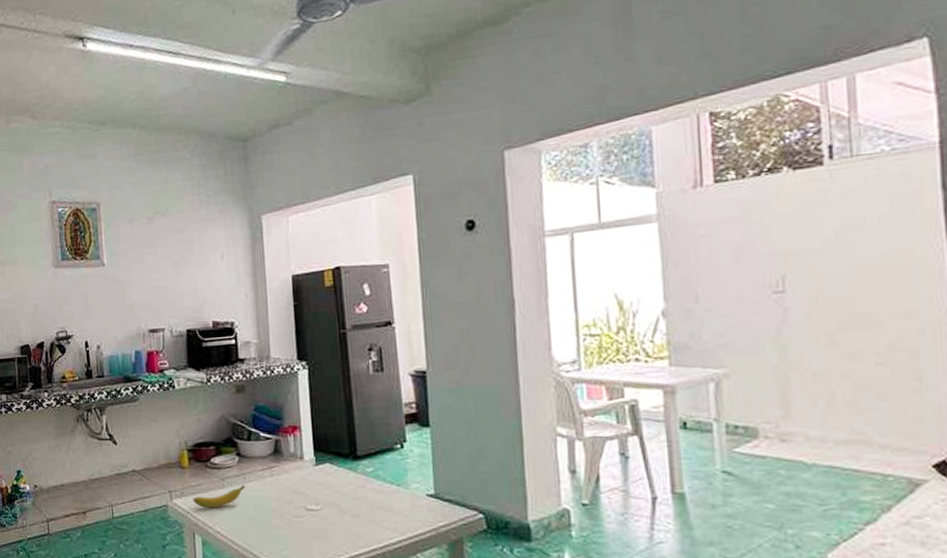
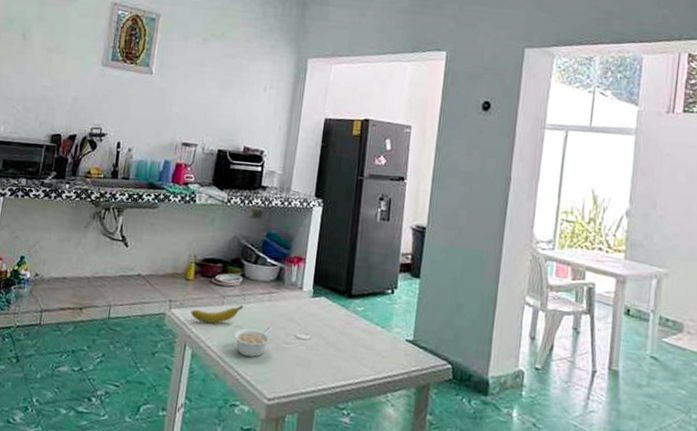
legume: none [241,502,281,536] -> present [233,326,272,357]

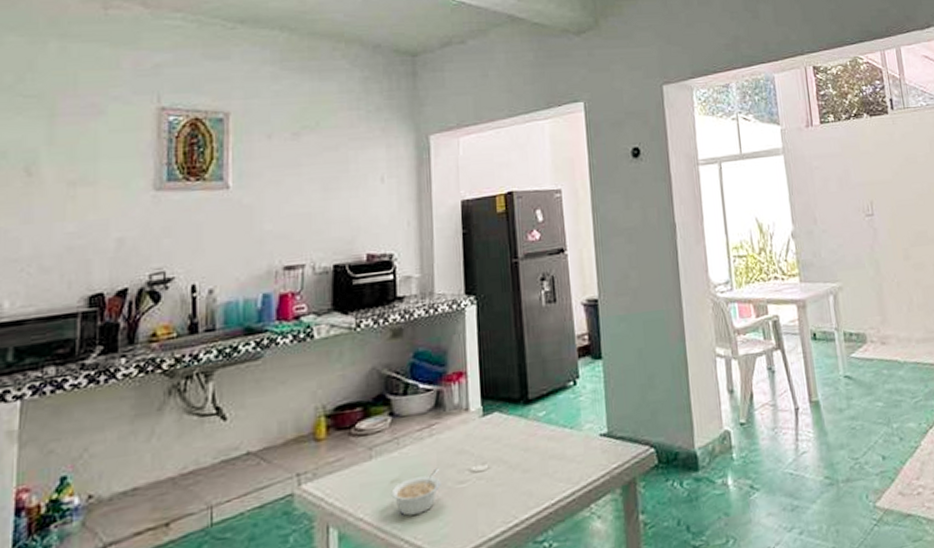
banana: present [191,304,244,323] -> none [329,451,399,490]

